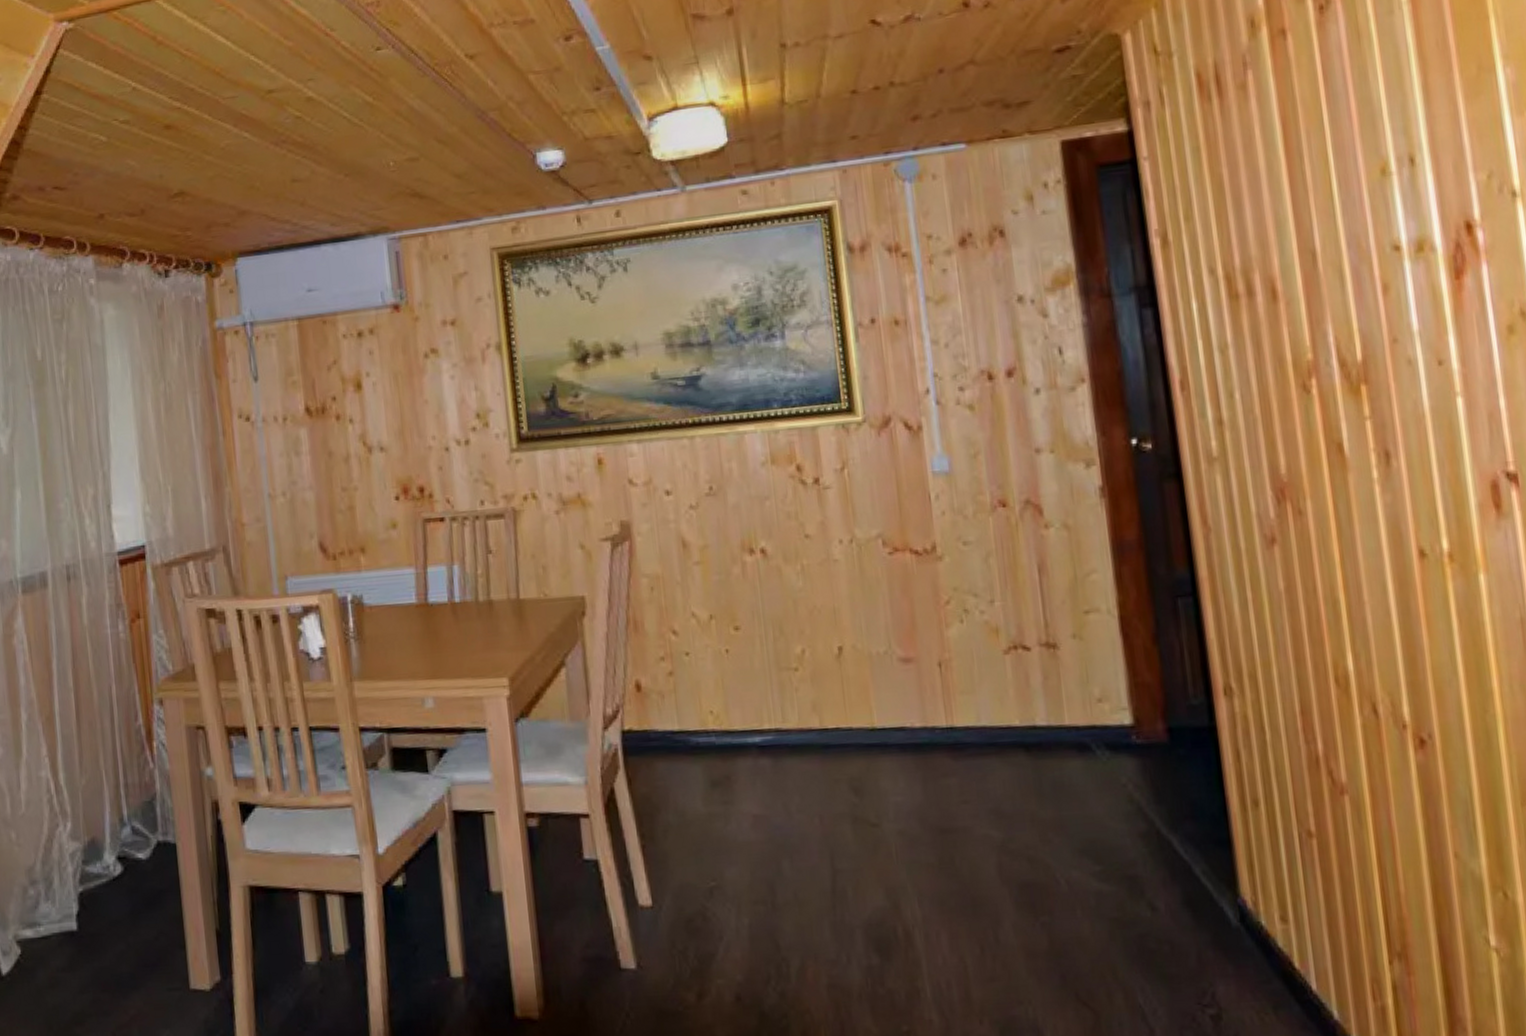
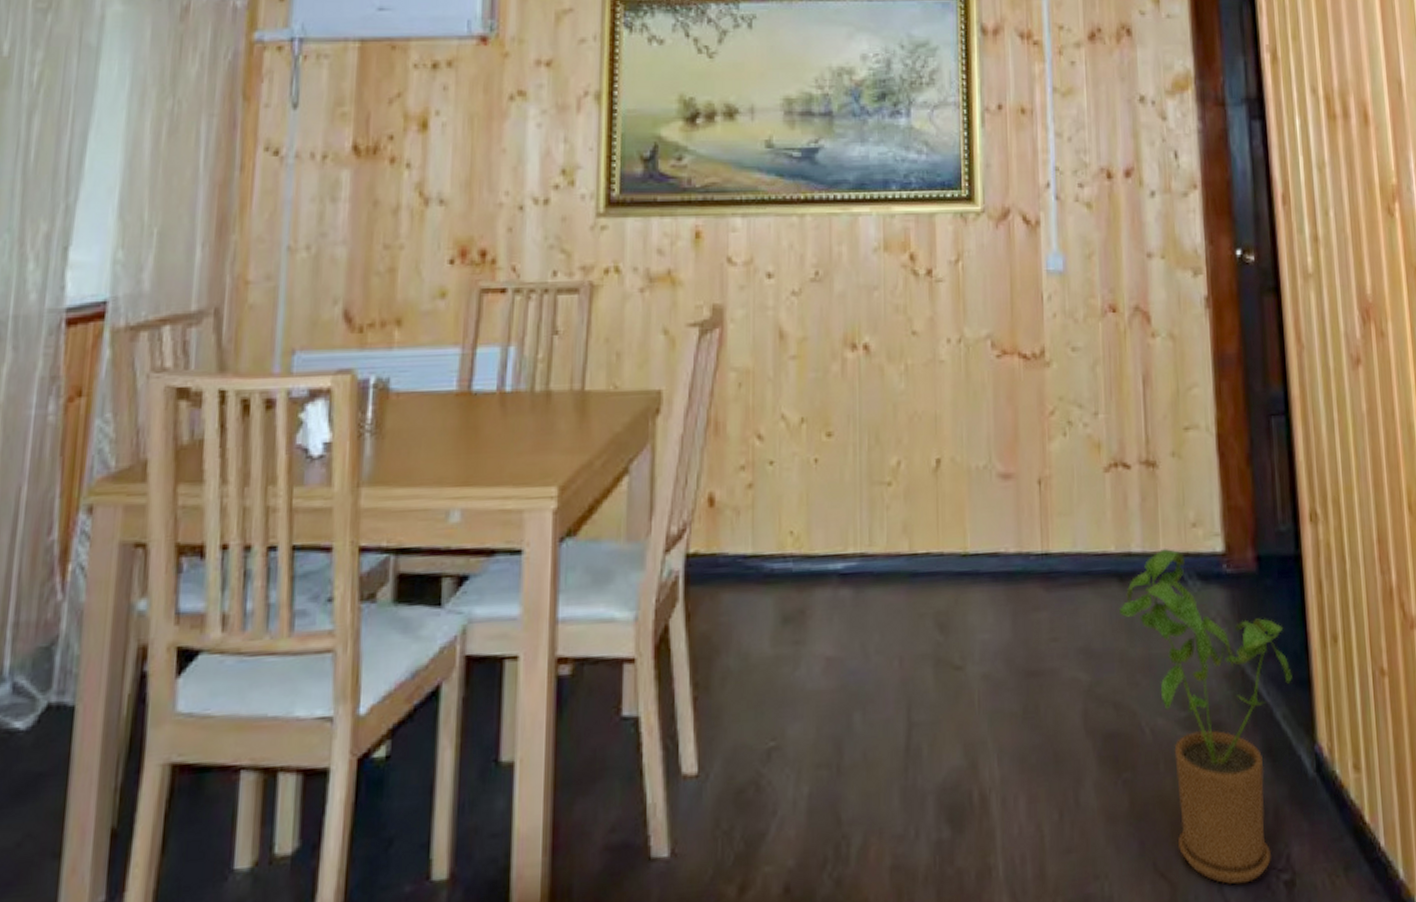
house plant: none [1027,722,1211,1016] -> present [1119,549,1292,885]

